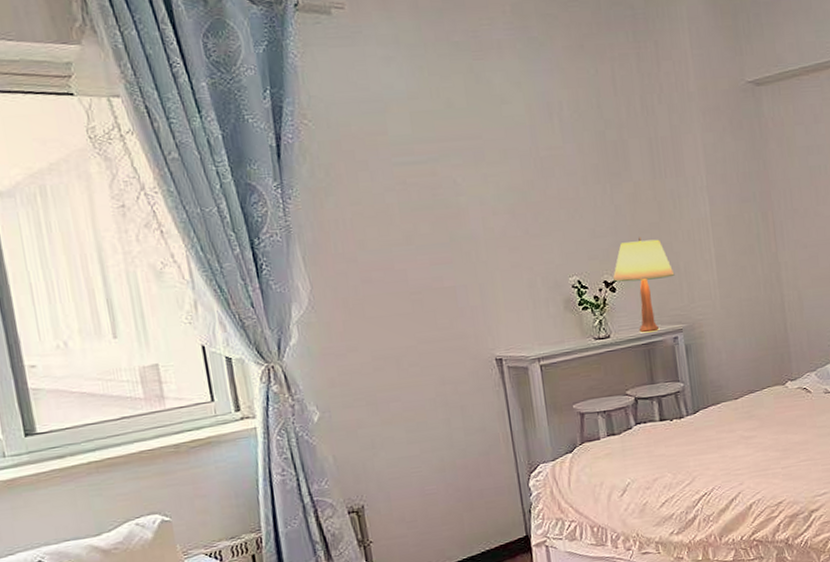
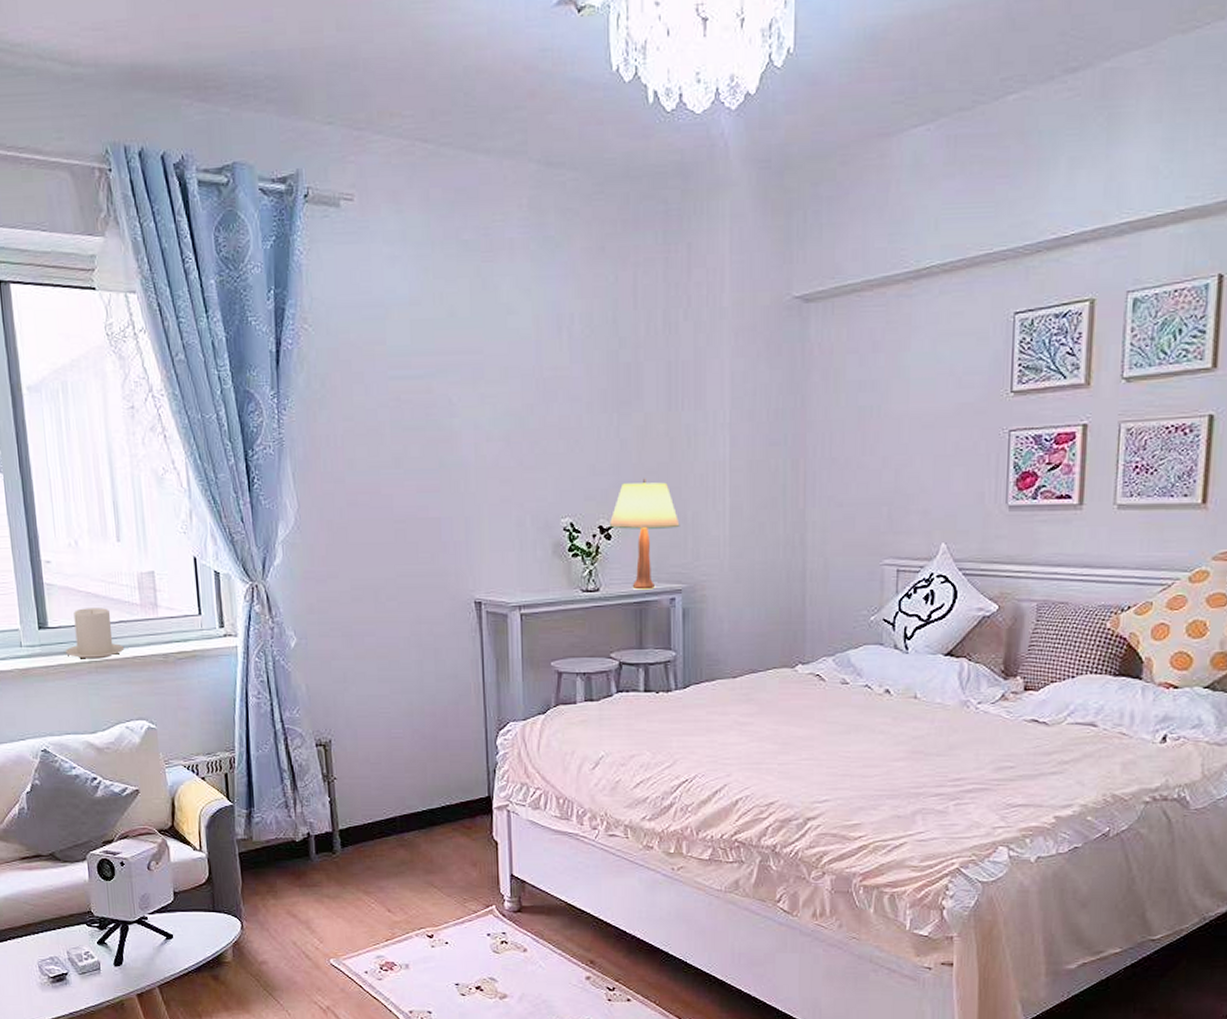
candle: none [58,406,129,462] -> present [65,608,125,659]

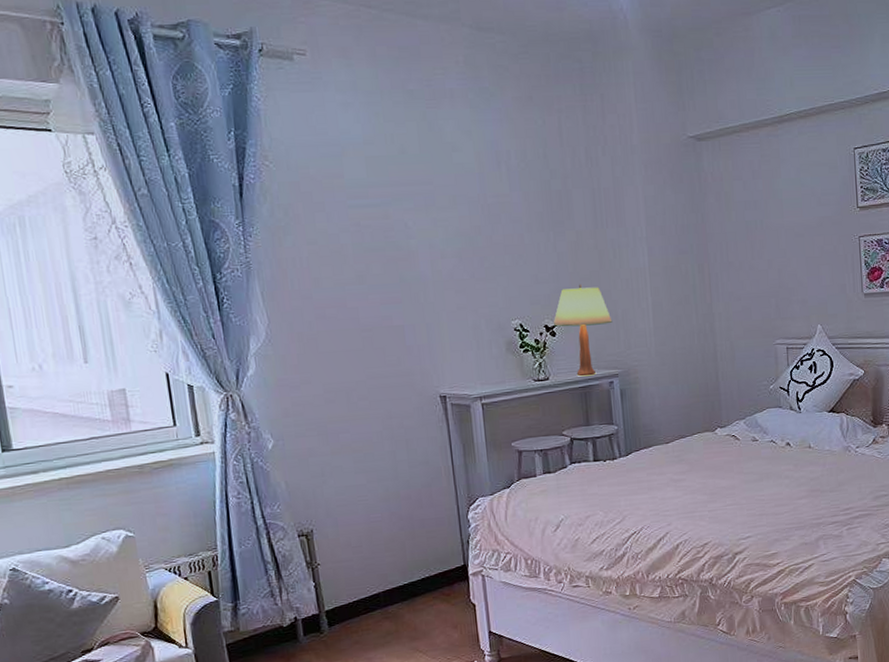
candle: present [65,608,125,659] -> none [32,426,97,477]

